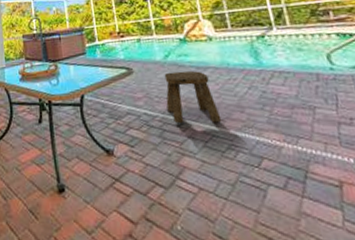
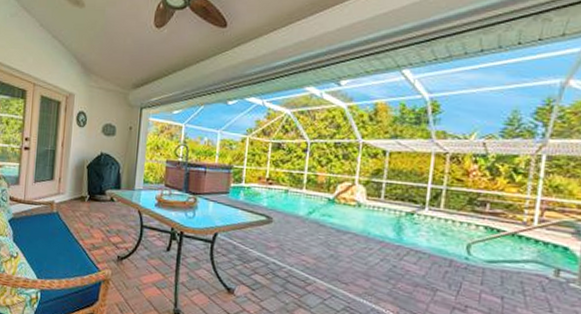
stool: present [164,70,222,124] -> none [296,229,346,286]

